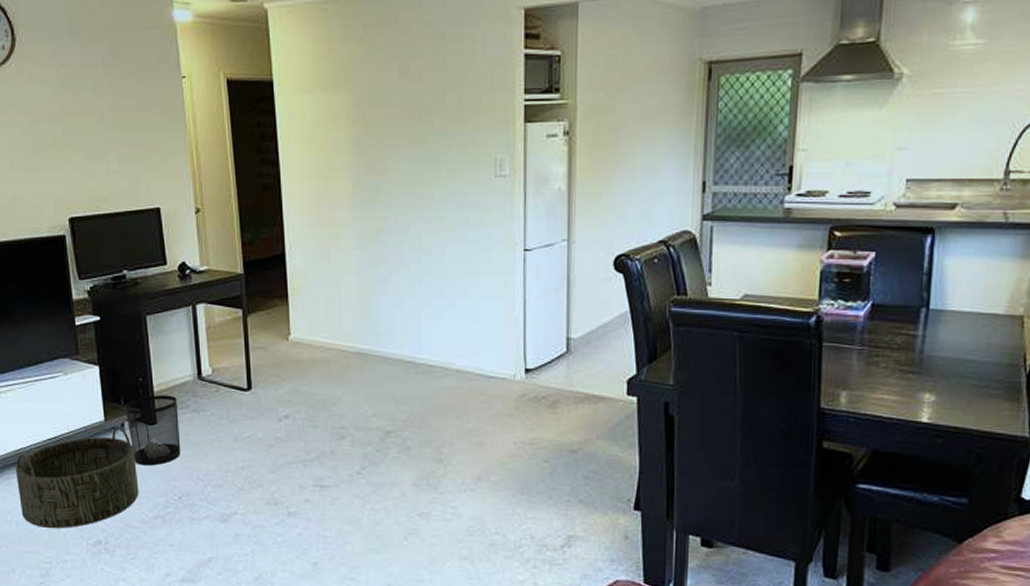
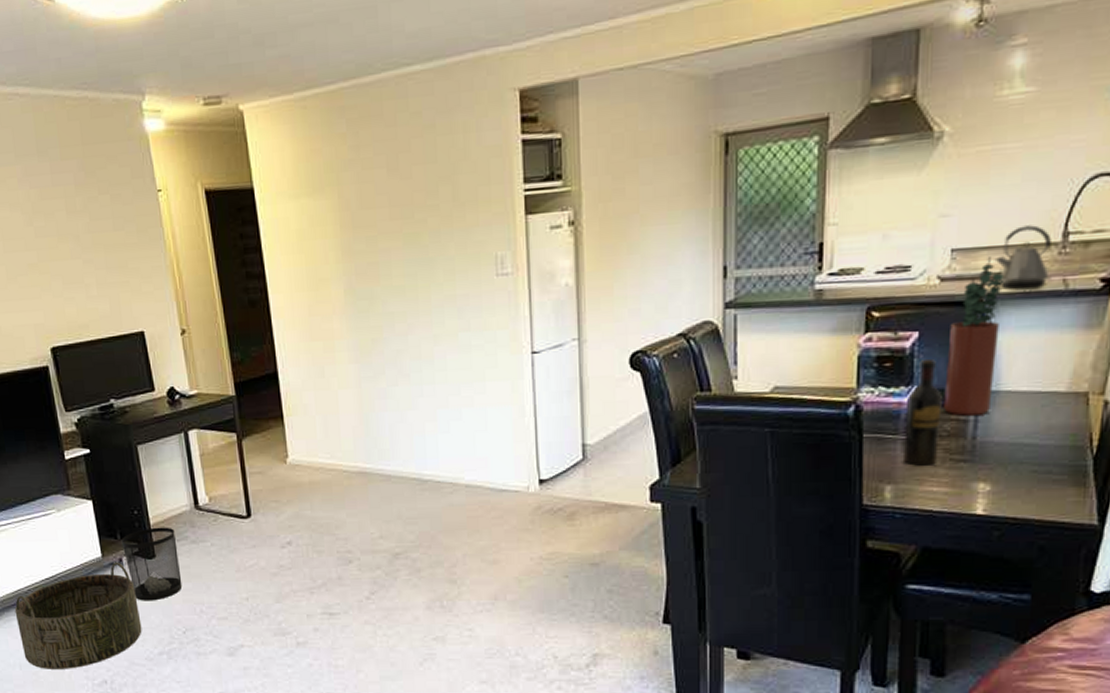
wine bottle: none [858,277,895,375] -> present [902,358,942,466]
vase: none [894,188,953,331] -> present [942,257,1005,416]
kettle: none [944,162,995,220] -> present [994,225,1051,291]

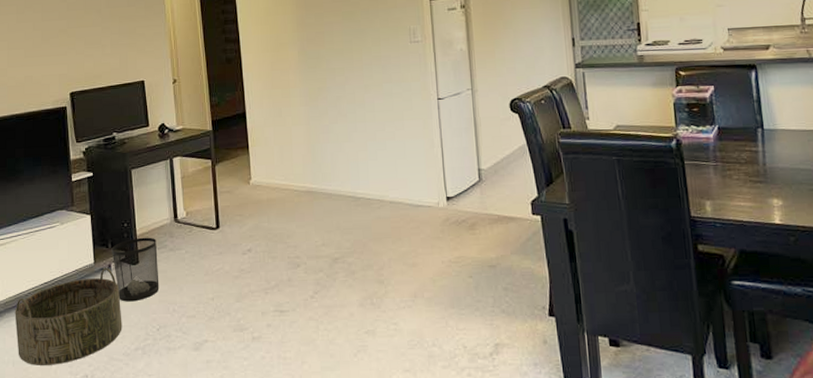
wine bottle: present [902,358,942,466] -> none [712,105,740,186]
vase: present [942,257,1005,416] -> none [735,34,772,148]
kettle: present [994,225,1051,291] -> none [758,13,799,58]

